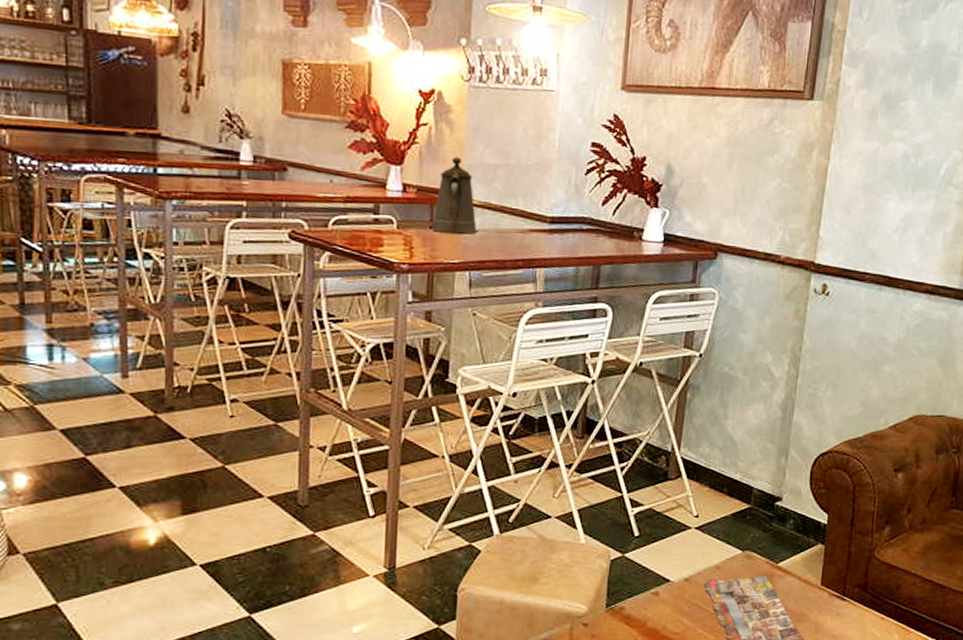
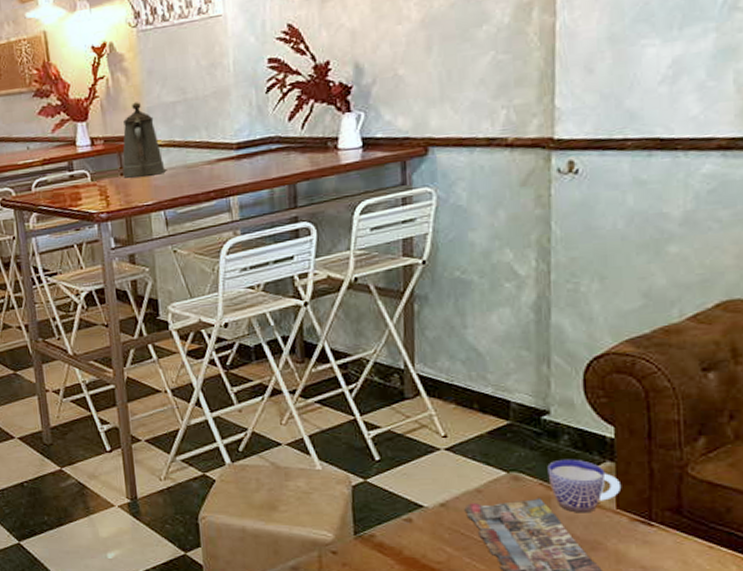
cup: none [773,541,827,589] -> present [547,459,622,513]

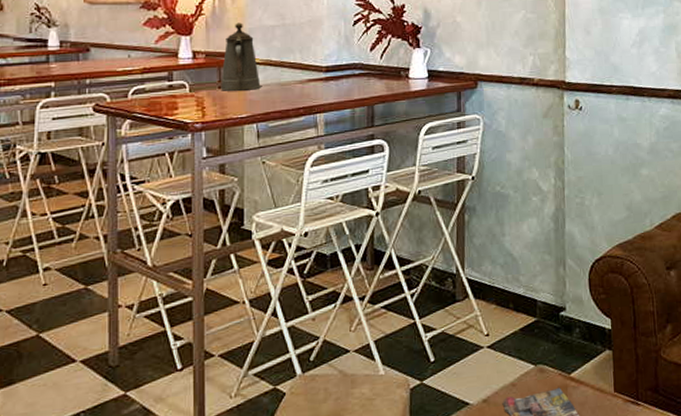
cup: present [547,459,622,513] -> none [564,349,617,399]

